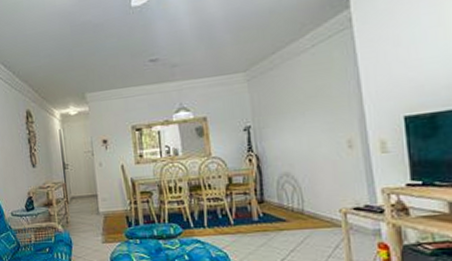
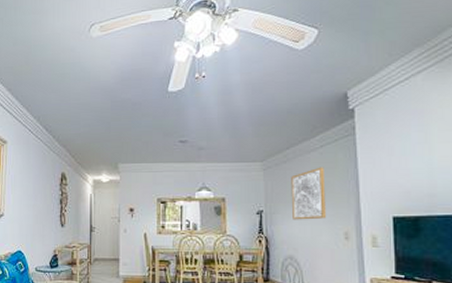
wall art: none [280,69,324,133] -> present [291,167,326,220]

